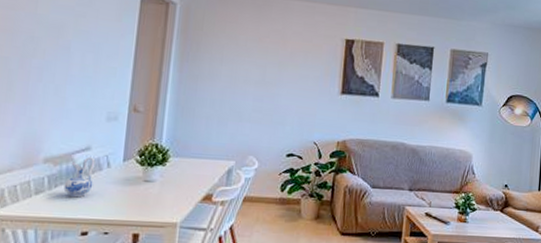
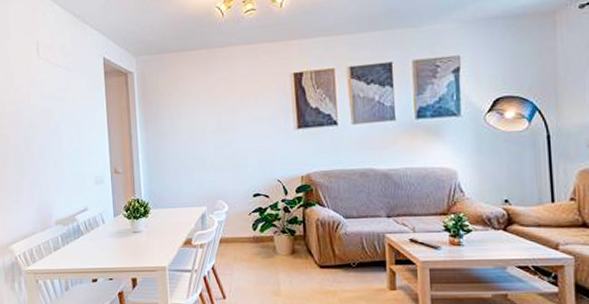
ceramic pitcher: present [63,157,96,198] -> none [73,216,95,251]

